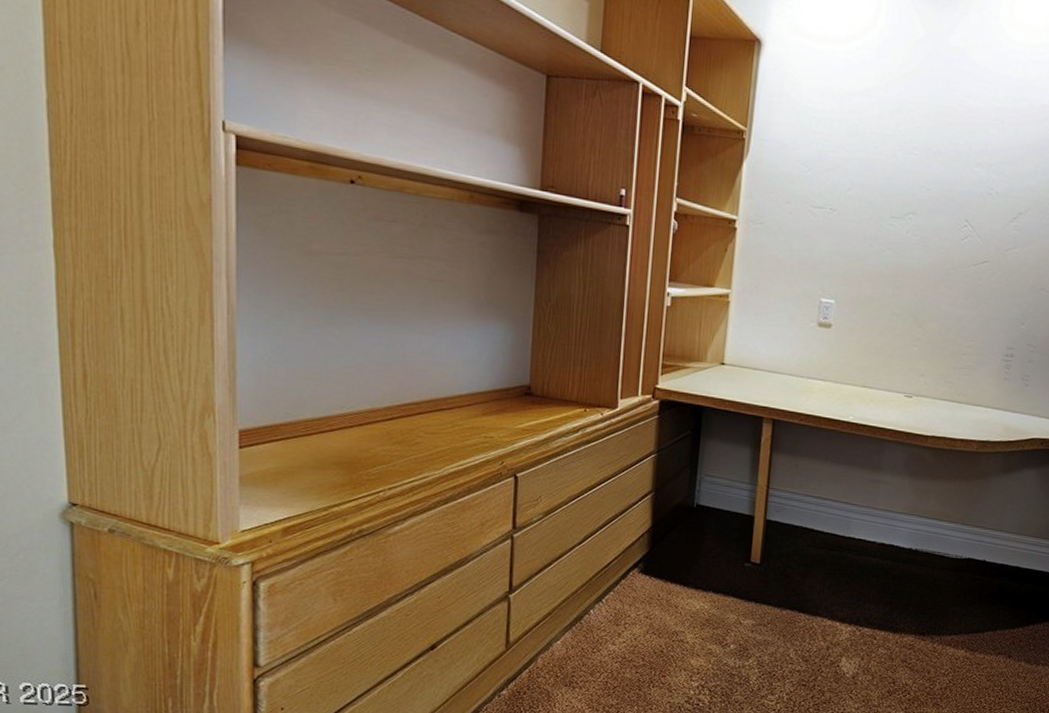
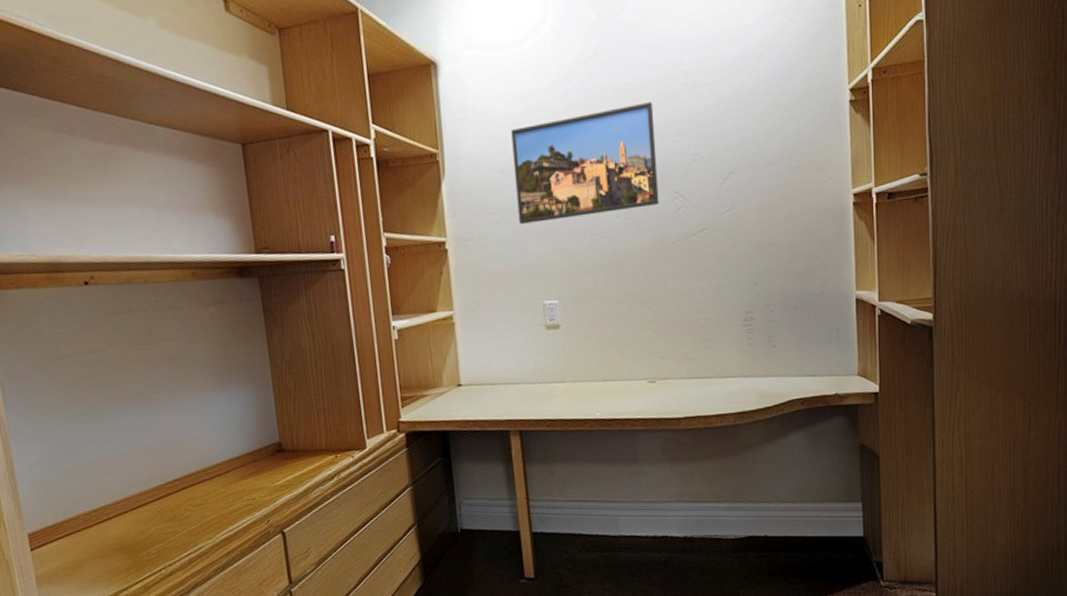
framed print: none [812,124,962,229] -> present [511,102,659,224]

